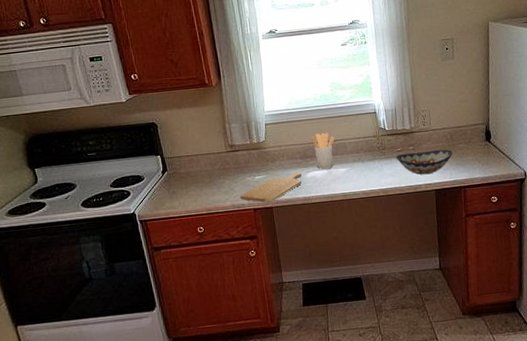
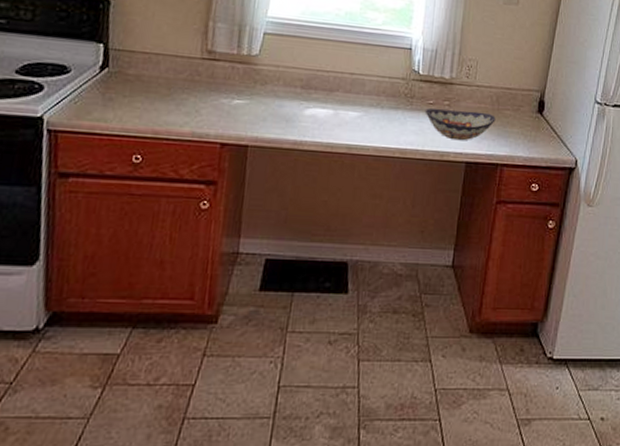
chopping board: present [240,171,302,203] -> none [205,103,299,138]
utensil holder: present [311,133,335,170] -> none [321,60,352,109]

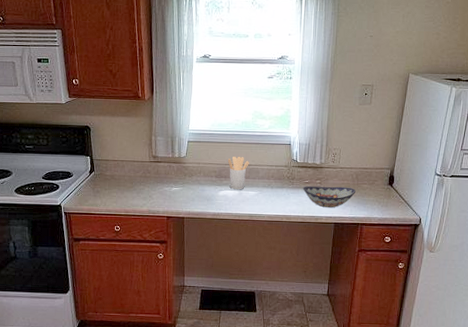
utensil holder: none [321,60,352,109] -> present [228,157,249,190]

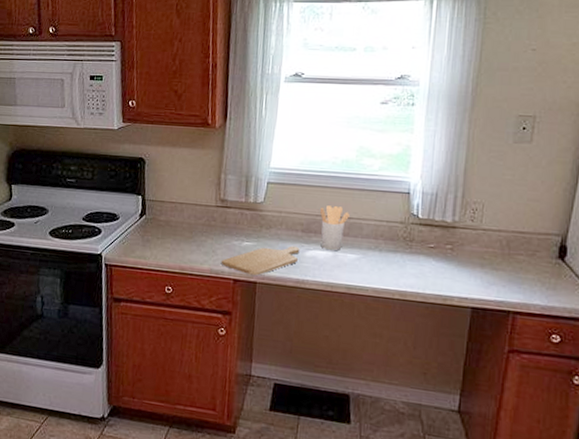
chopping board: none [156,188,215,212] -> present [220,245,300,276]
decorative bowl: present [302,186,356,208] -> none [425,252,506,286]

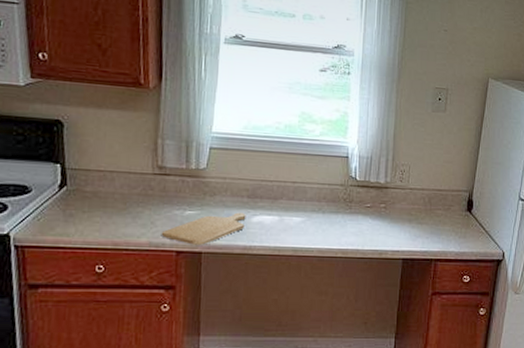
utensil holder: present [320,206,350,251] -> none [265,171,294,215]

